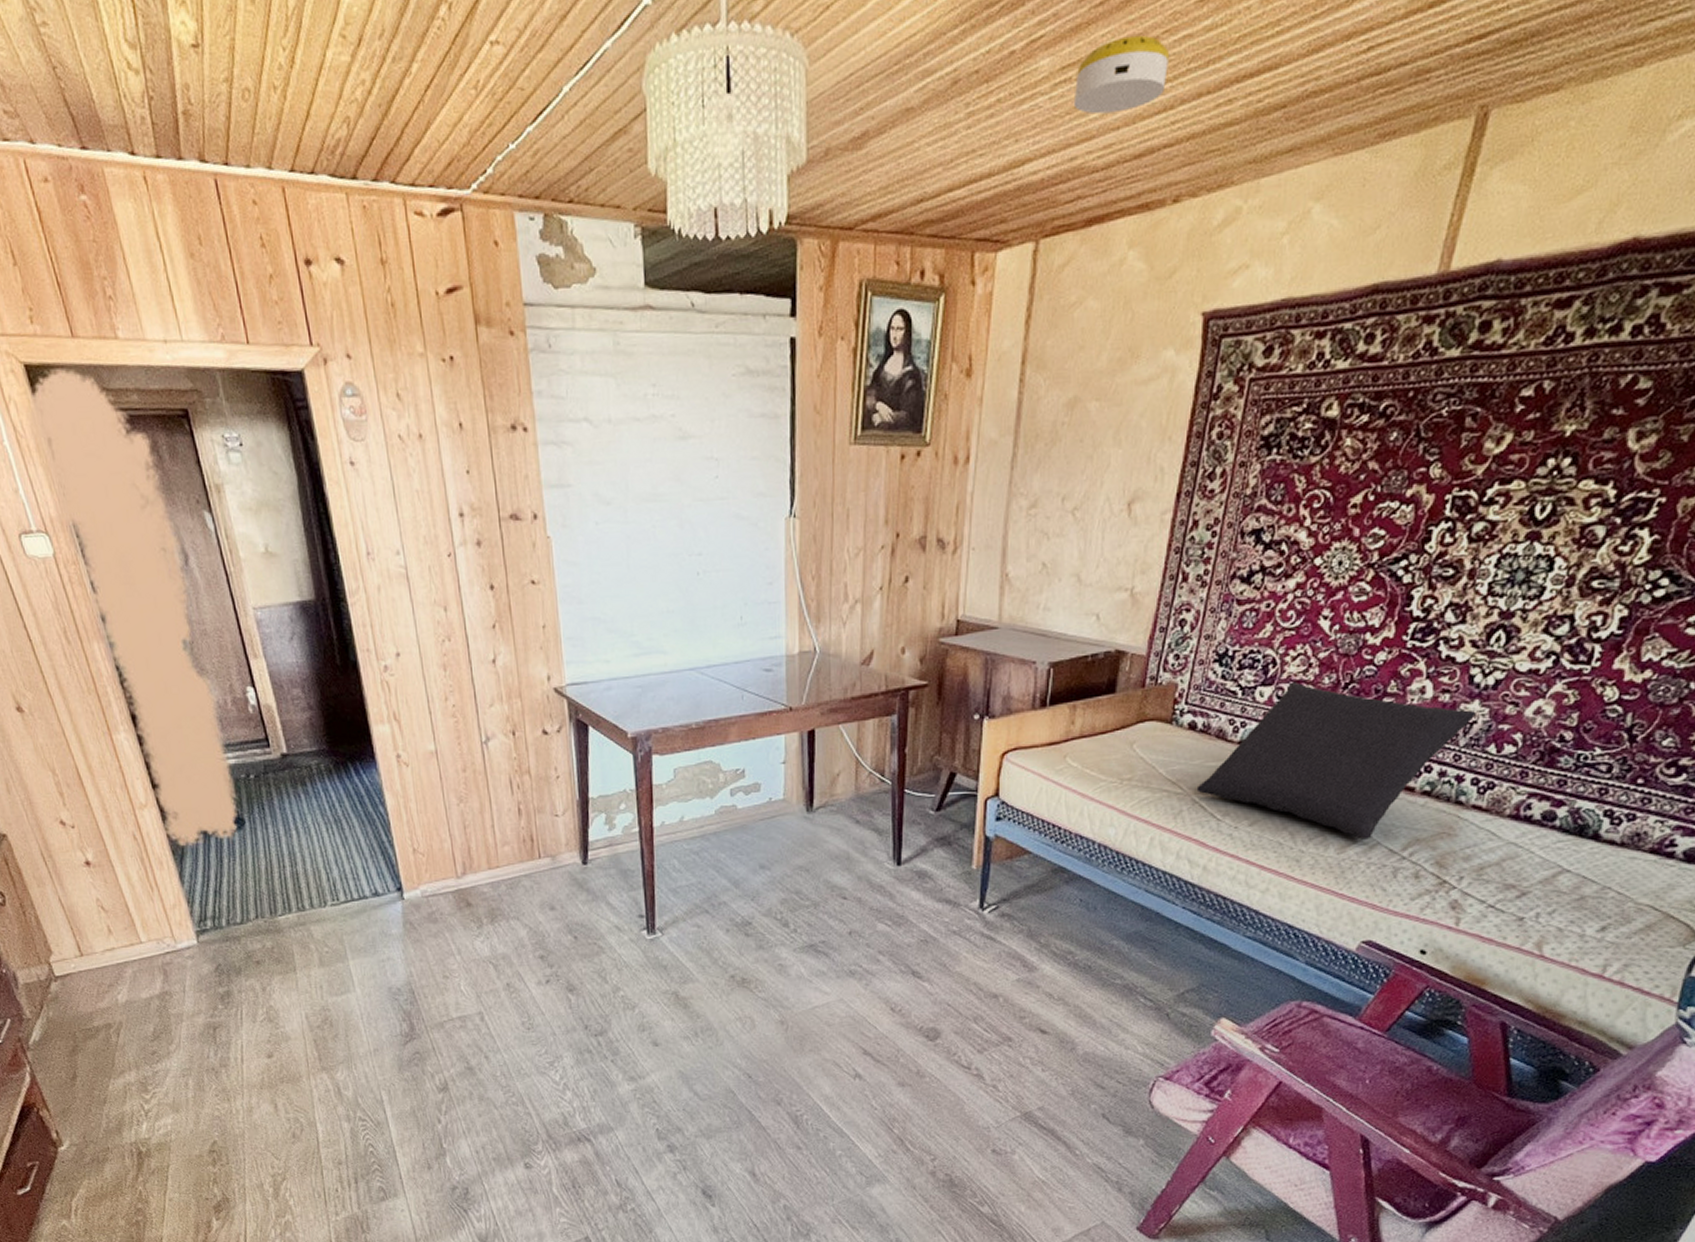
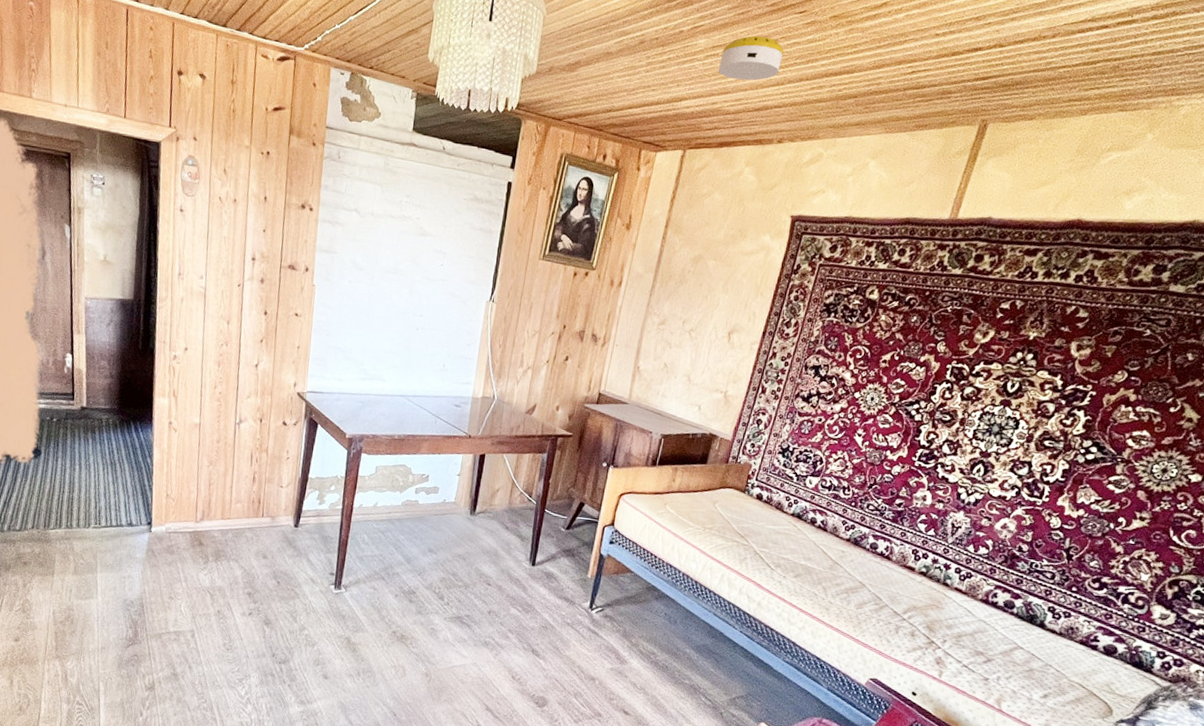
cushion: present [1196,681,1476,840] -> none [758,477,961,601]

